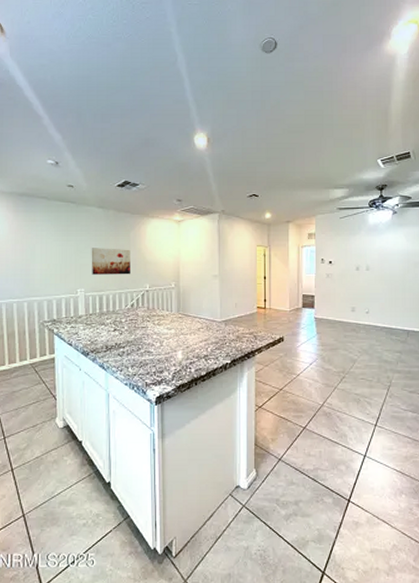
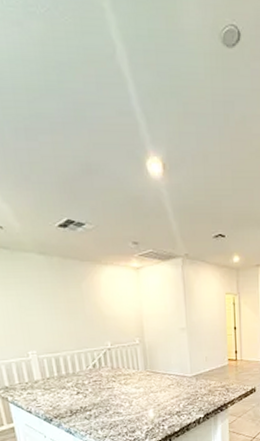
wall art: present [91,248,130,275] -> none [37,302,88,334]

